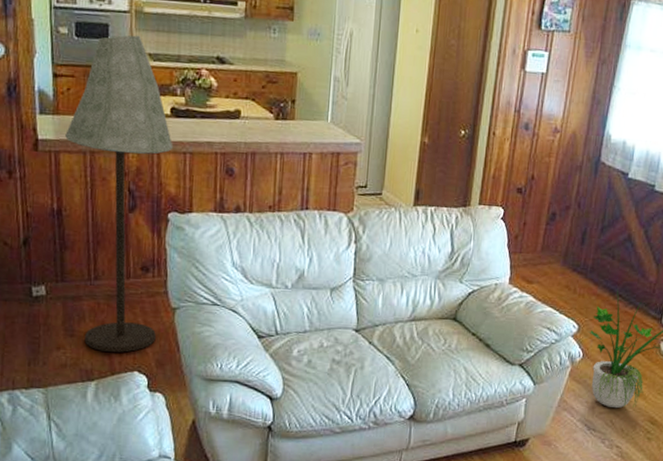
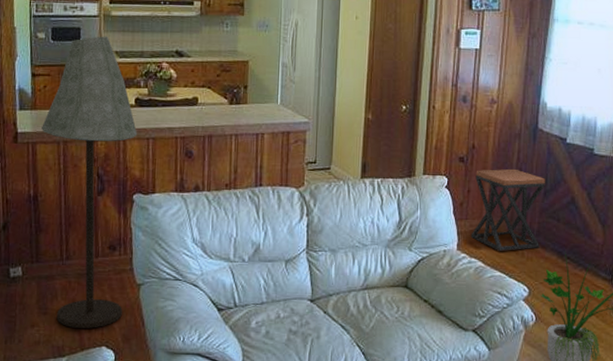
stool: none [523,202,603,287] -> present [471,168,545,251]

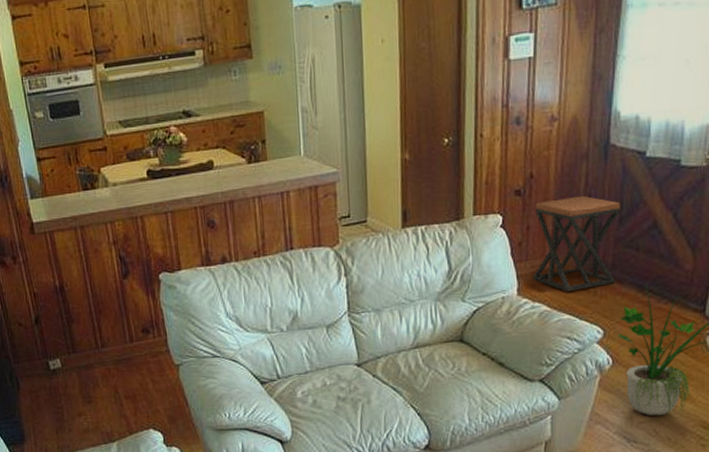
floor lamp: present [42,36,138,328] -> none [56,105,165,414]

